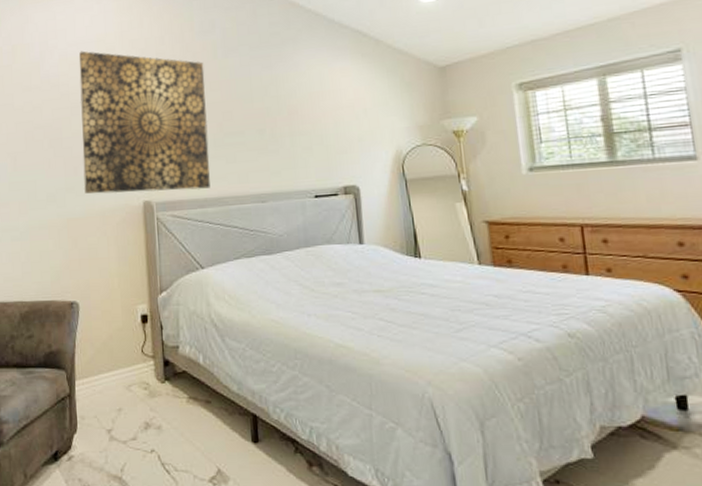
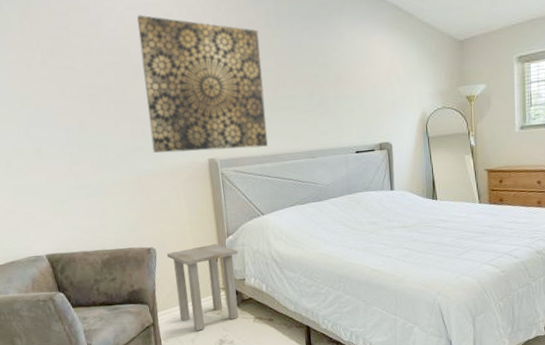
side table: none [90,300,172,409] -> present [166,243,239,331]

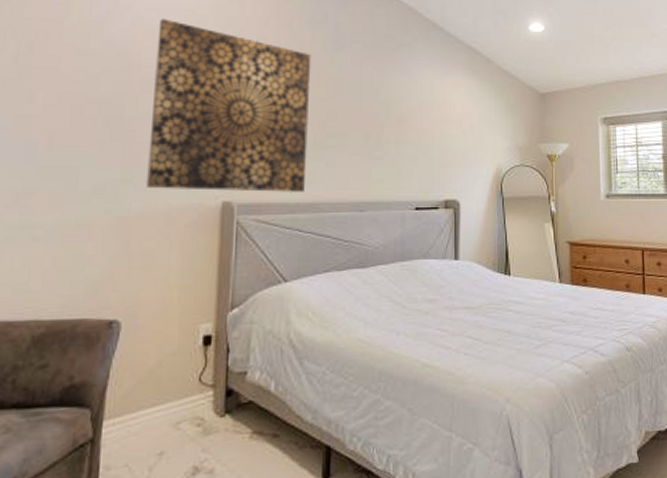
side table: present [166,243,239,331] -> none [135,318,243,452]

